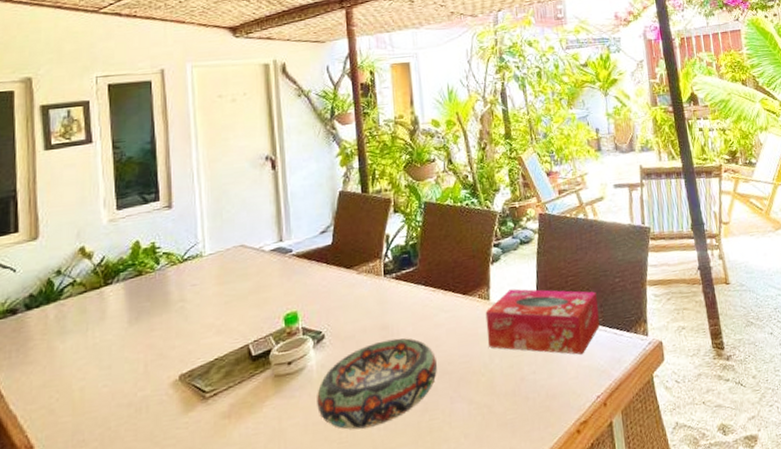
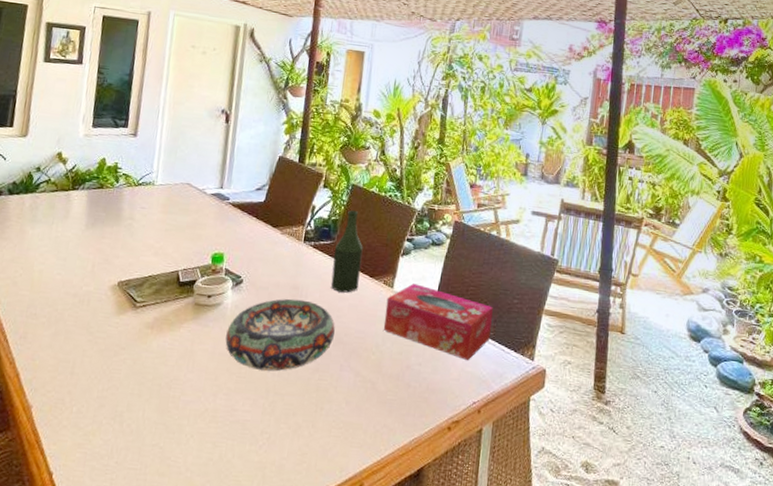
bottle: none [418,229,452,320] -> present [330,210,363,293]

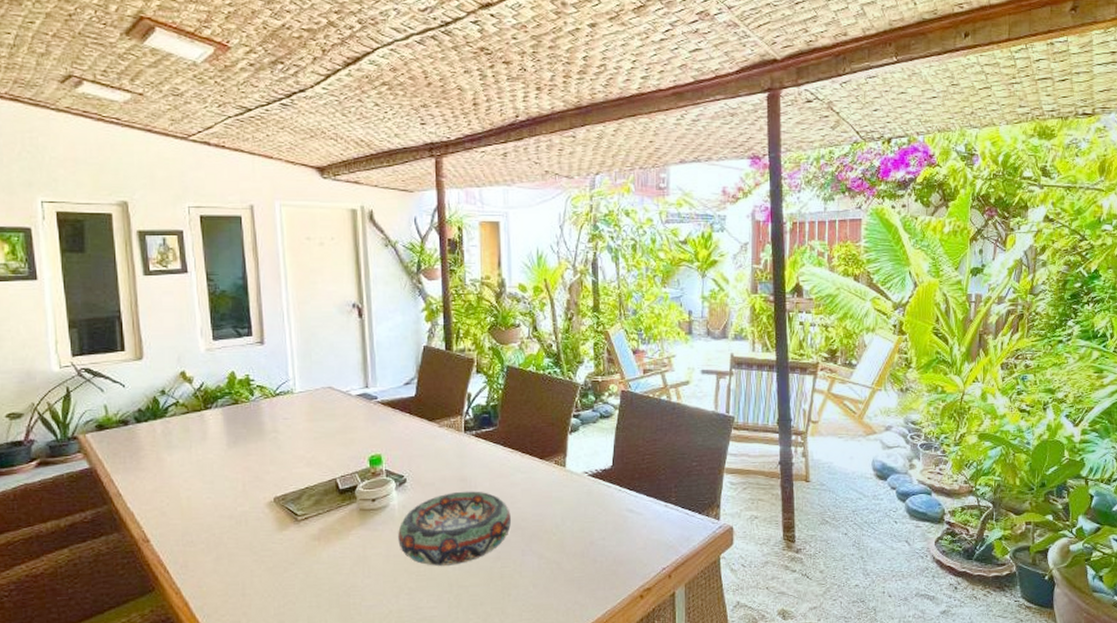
bottle: present [330,210,363,293] -> none [498,393,529,478]
tissue box: present [384,283,493,360] -> none [560,459,672,528]

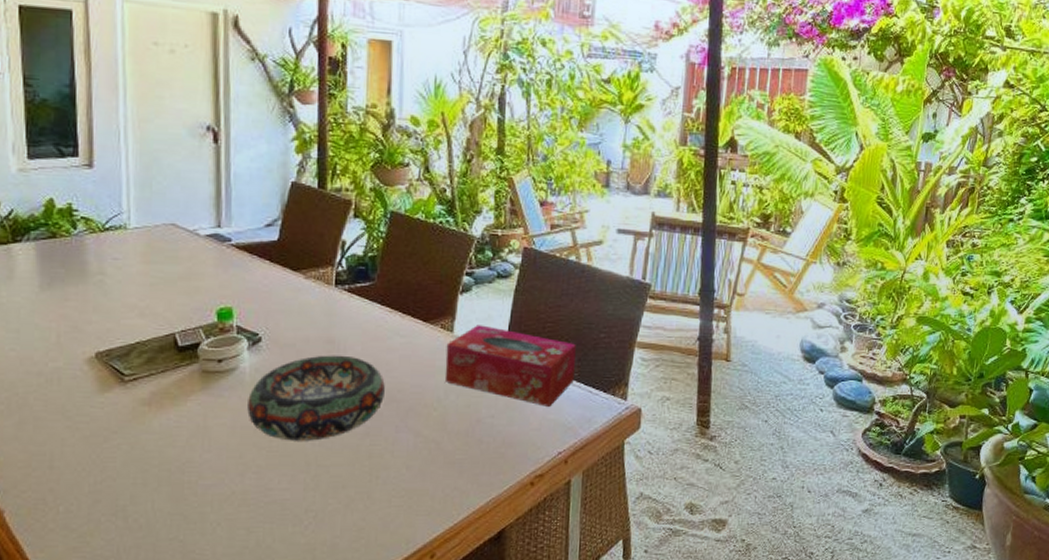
tissue box: none [560,459,672,528] -> present [445,325,576,407]

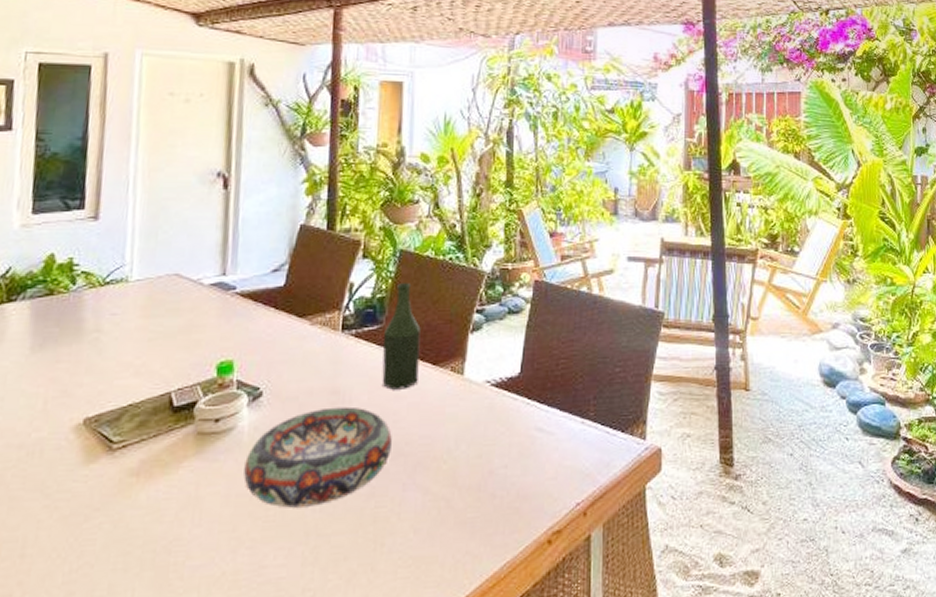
bottle: none [374,243,412,343] -> present [381,283,421,390]
tissue box: present [445,325,576,407] -> none [455,365,591,452]

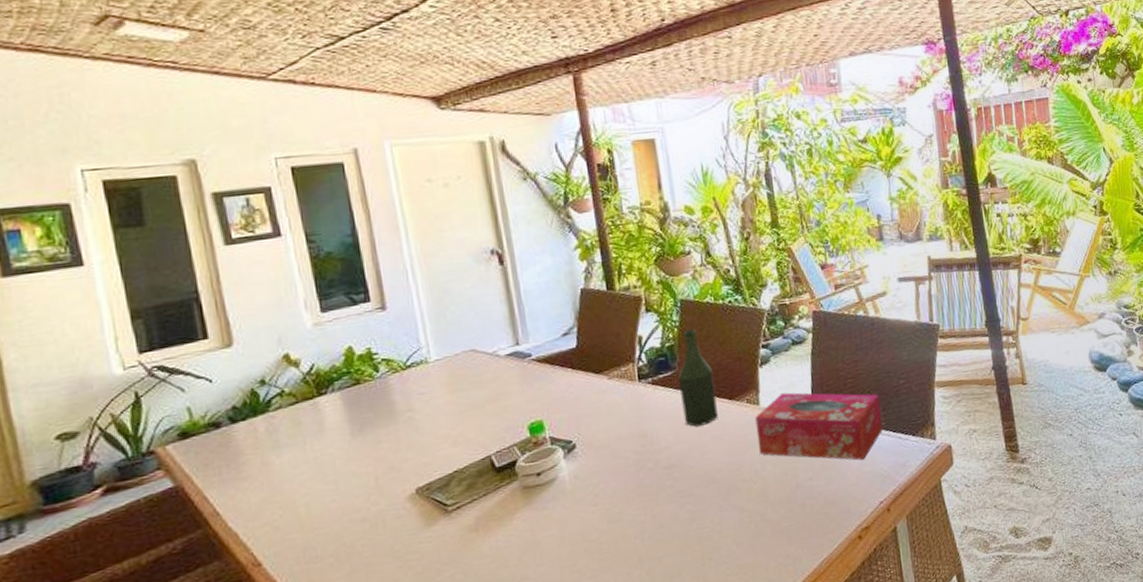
decorative bowl: present [244,406,392,508] -> none [572,446,704,541]
tissue box: none [455,365,591,452] -> present [755,392,883,460]

